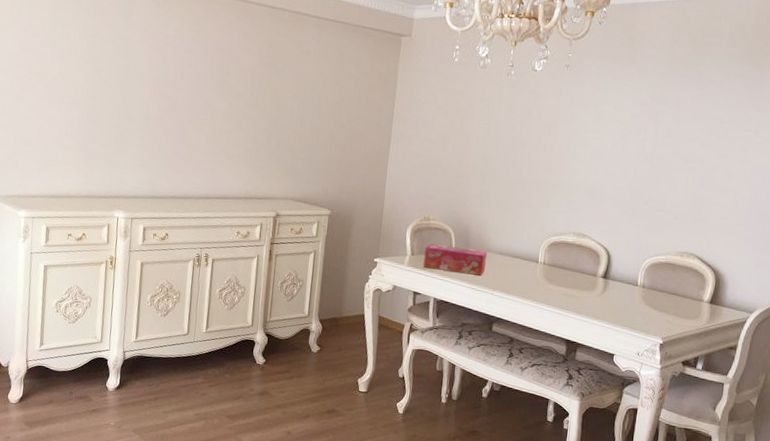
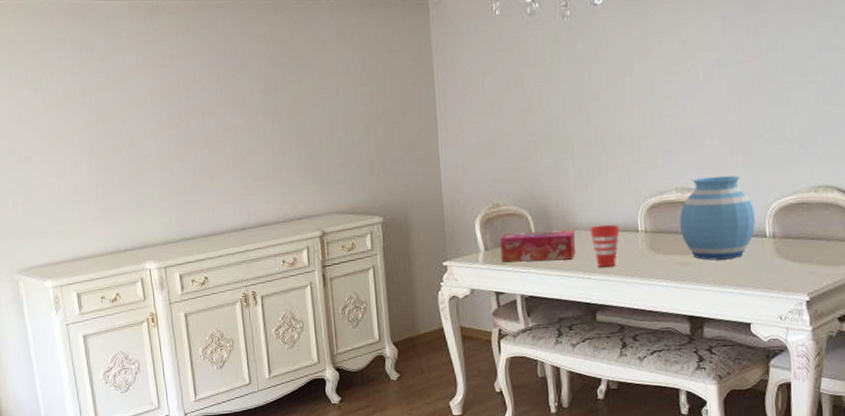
cup: none [499,251,524,288] -> present [590,224,620,268]
vase: none [571,227,632,299] -> present [679,176,755,261]

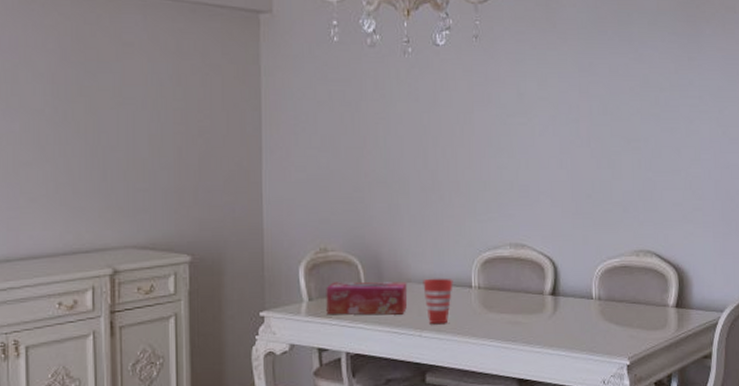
vase: present [679,176,755,261] -> none [512,234,583,321]

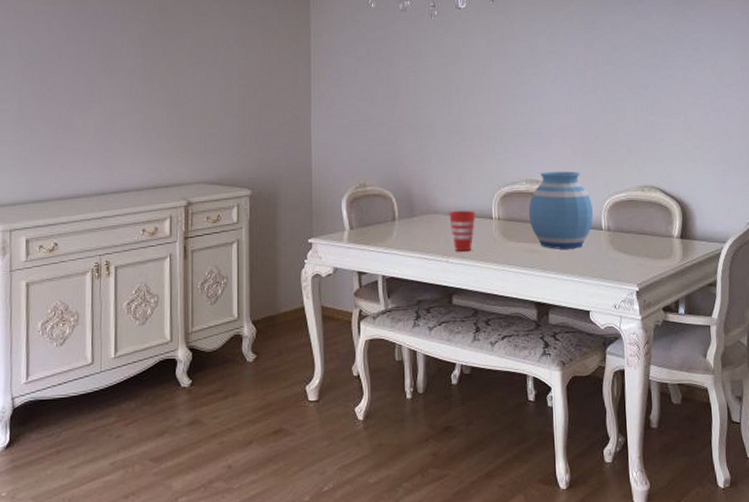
tissue box: present [326,281,408,315] -> none [365,213,436,243]
vase: none [512,234,583,321] -> present [528,171,593,249]

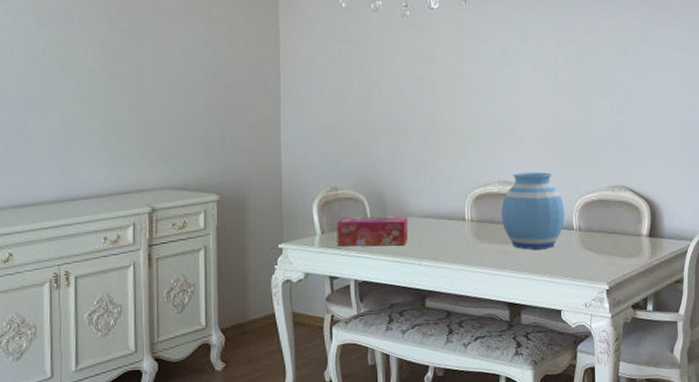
tissue box: none [365,213,436,243] -> present [336,216,409,247]
cup: present [449,210,476,252] -> none [422,212,449,254]

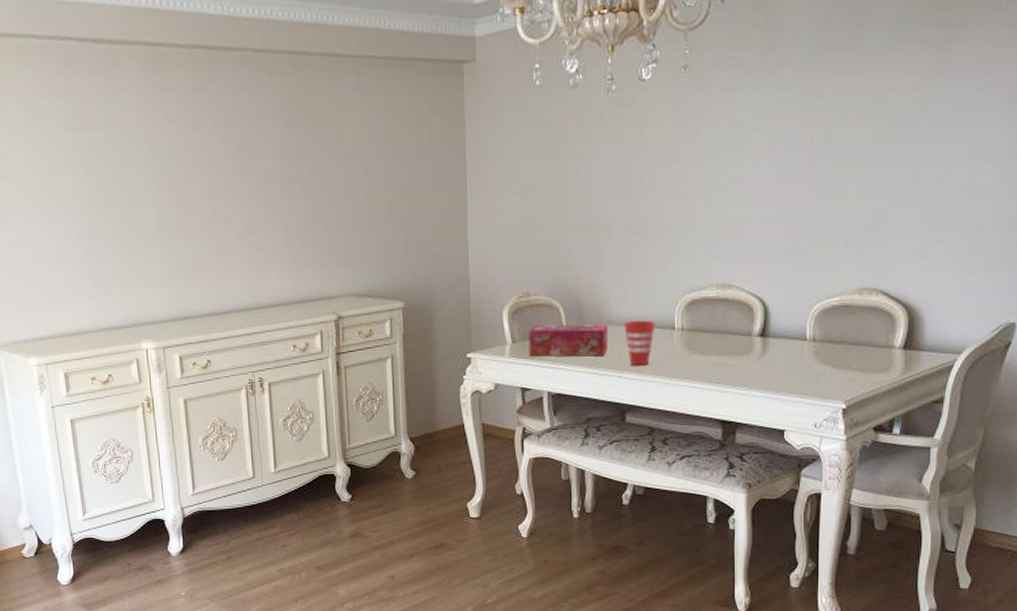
cup: none [422,212,449,254] -> present [624,320,655,366]
vase: present [501,172,565,250] -> none [717,273,796,363]

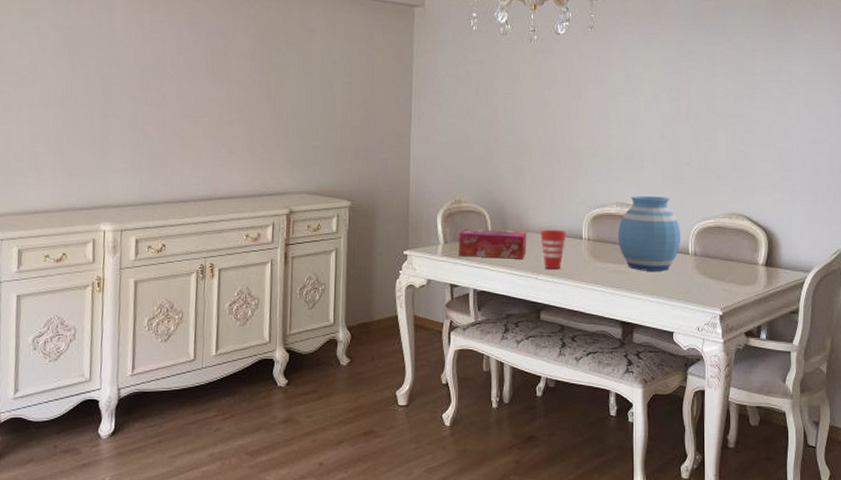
vase: none [717,273,796,363] -> present [617,195,680,272]

